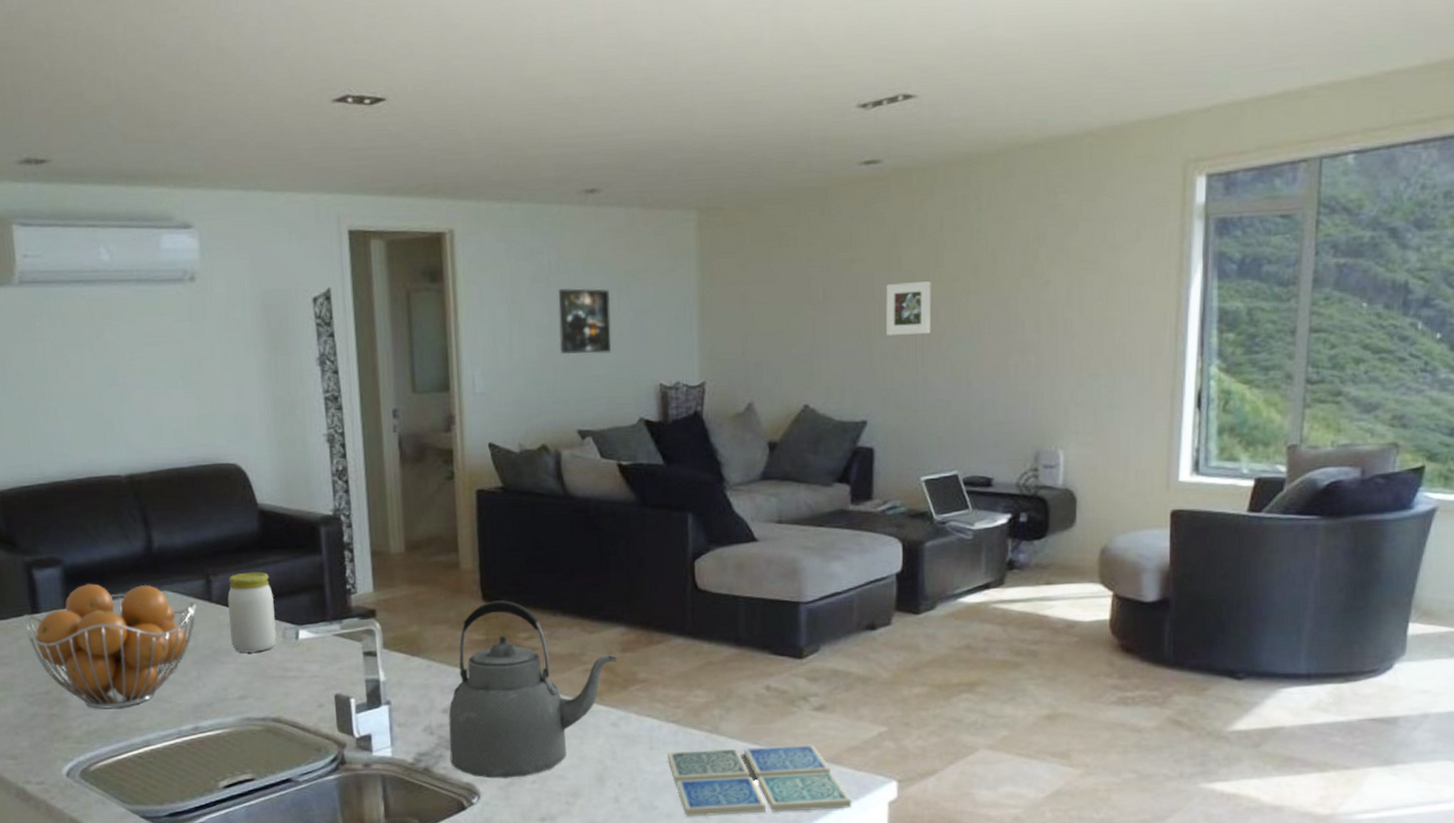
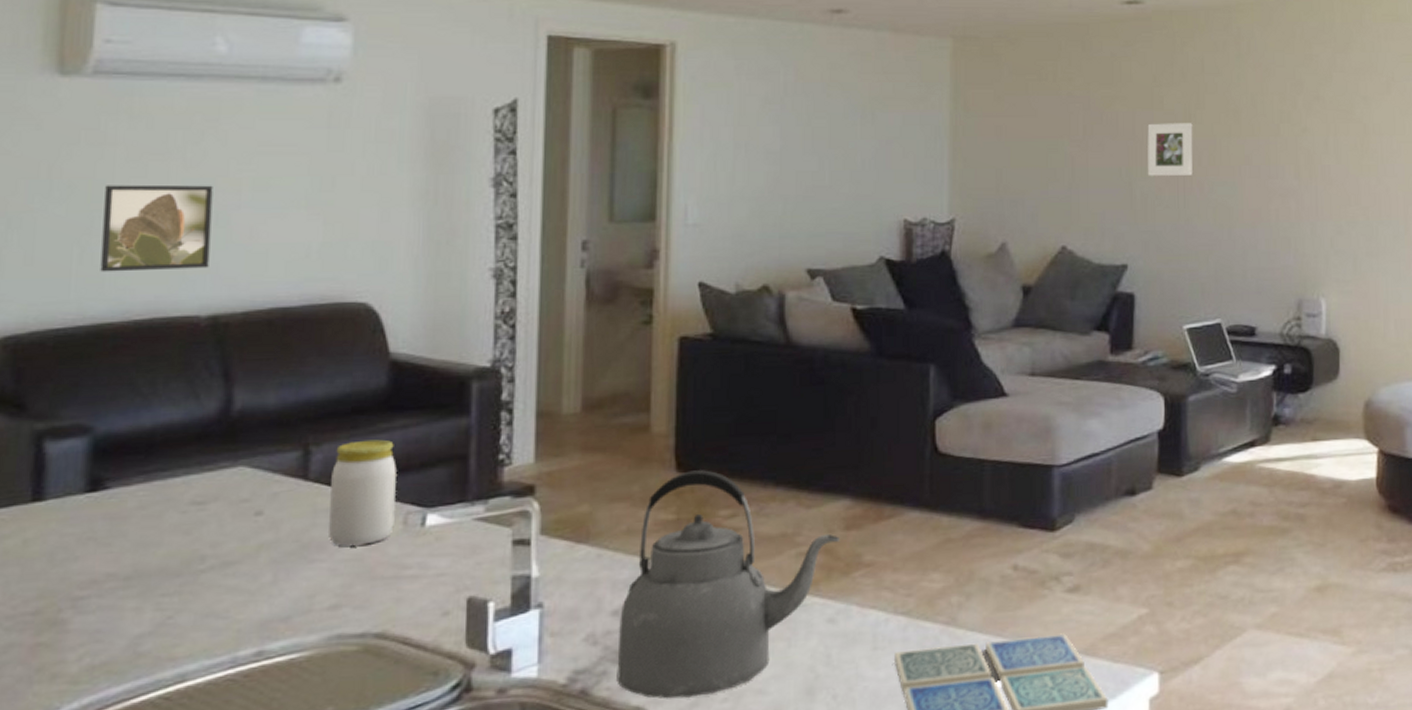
fruit basket: present [22,583,197,709] -> none [14,458,286,633]
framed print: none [42,371,121,442] -> present [100,184,213,272]
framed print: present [558,288,611,355] -> none [791,113,853,185]

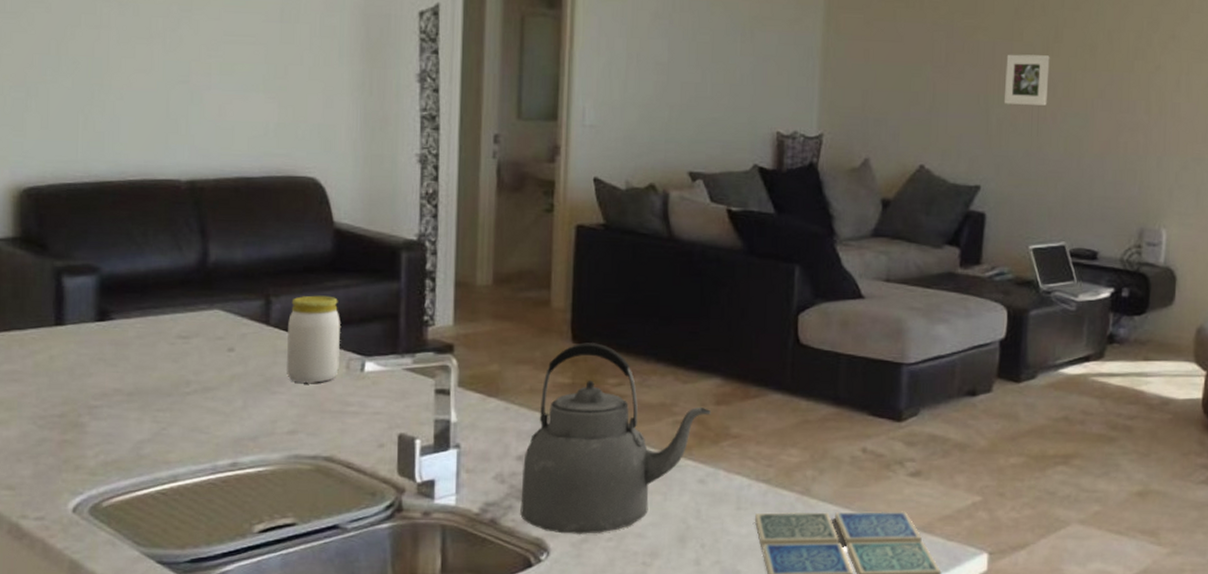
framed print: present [100,184,213,272] -> none [101,63,188,140]

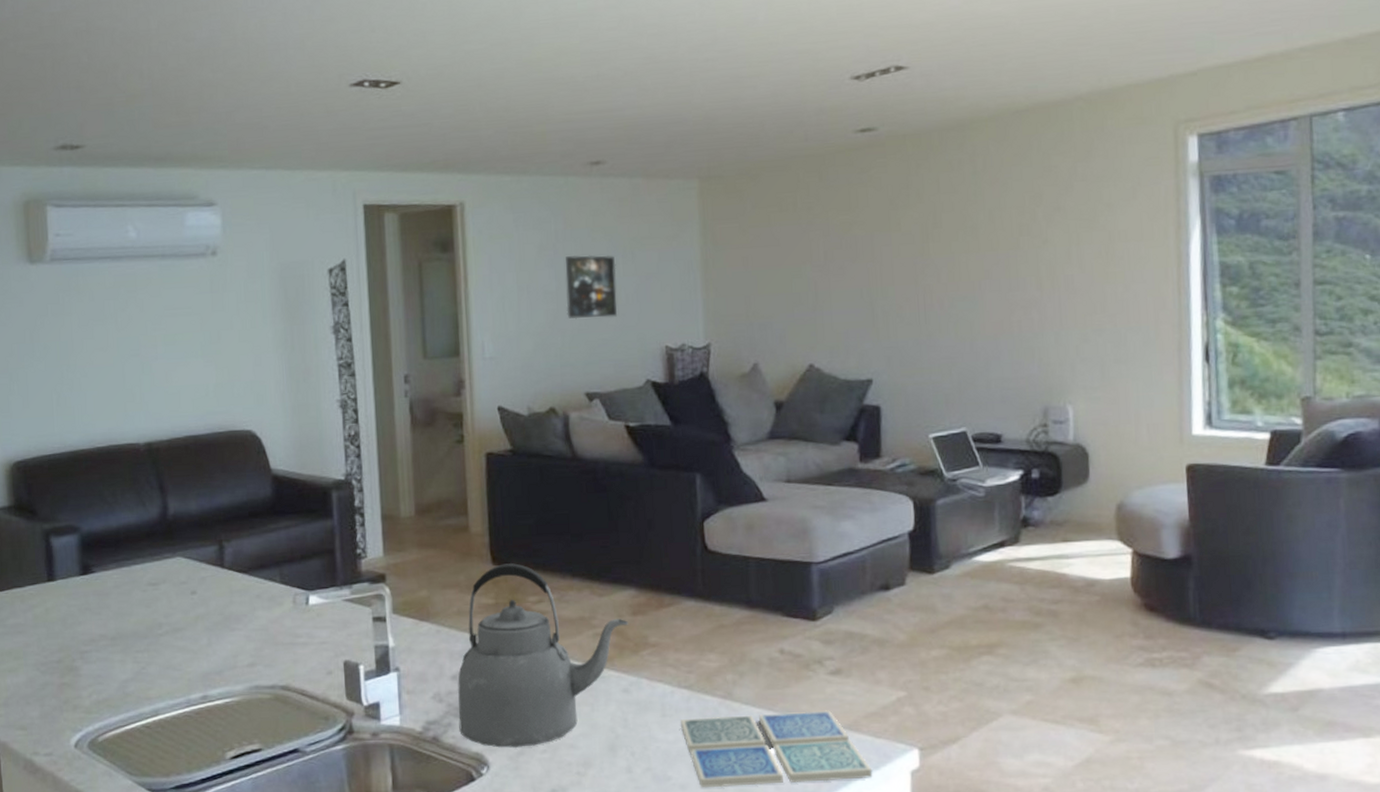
jar: present [287,295,340,383] -> none [240,537,287,619]
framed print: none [677,28,734,96] -> present [565,255,617,319]
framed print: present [1003,54,1050,106] -> none [886,242,932,295]

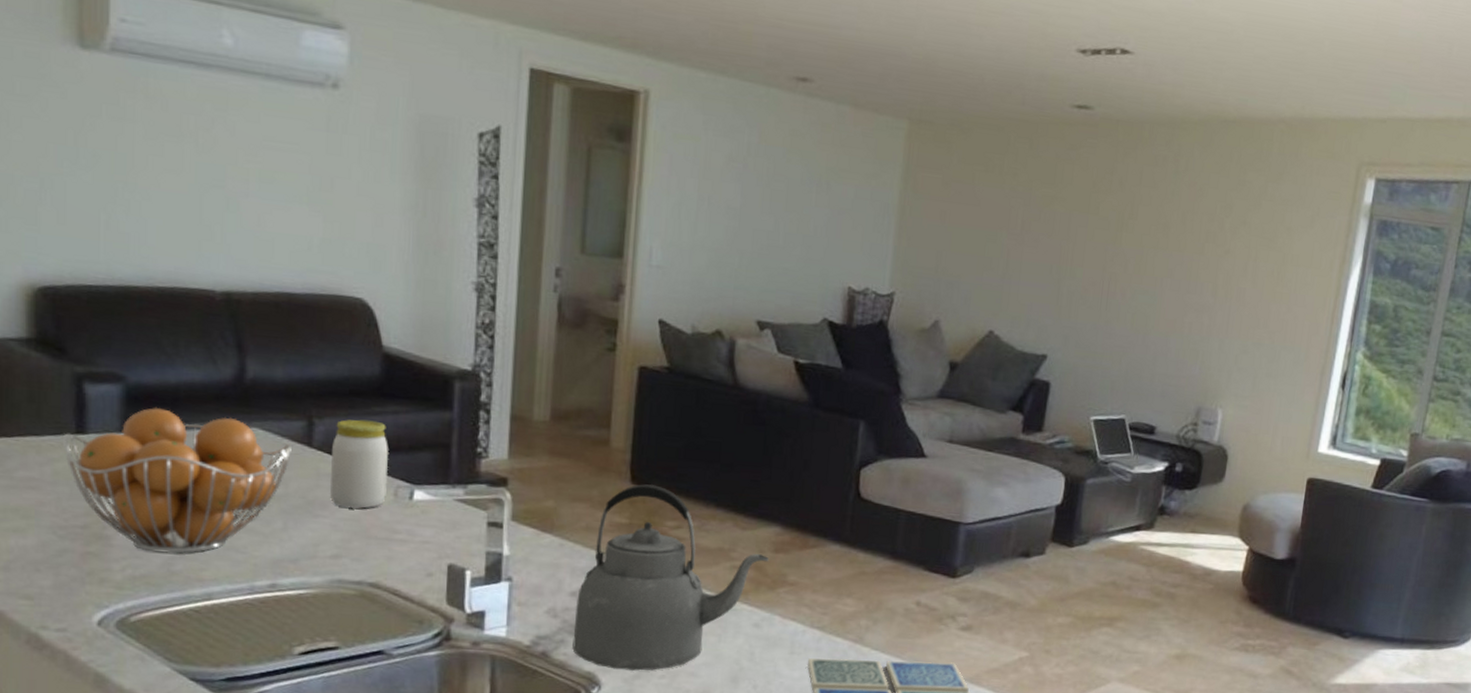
fruit basket: none [38,550,209,678] -> present [62,408,293,554]
jar: none [240,537,287,619] -> present [330,419,388,509]
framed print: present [565,255,617,319] -> none [748,173,809,247]

